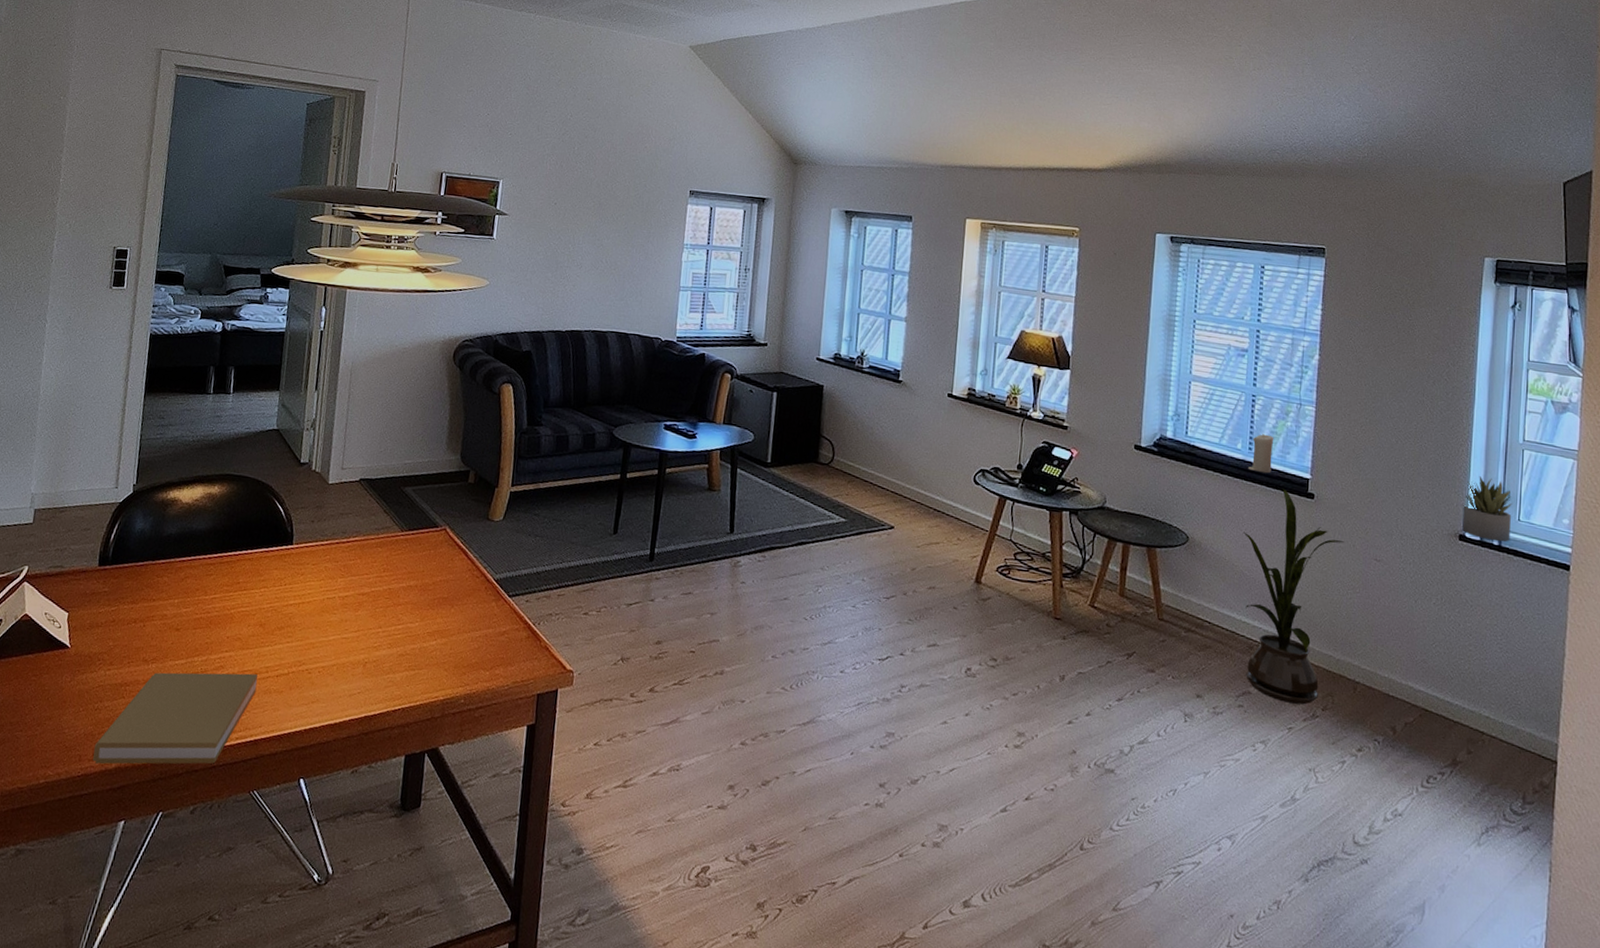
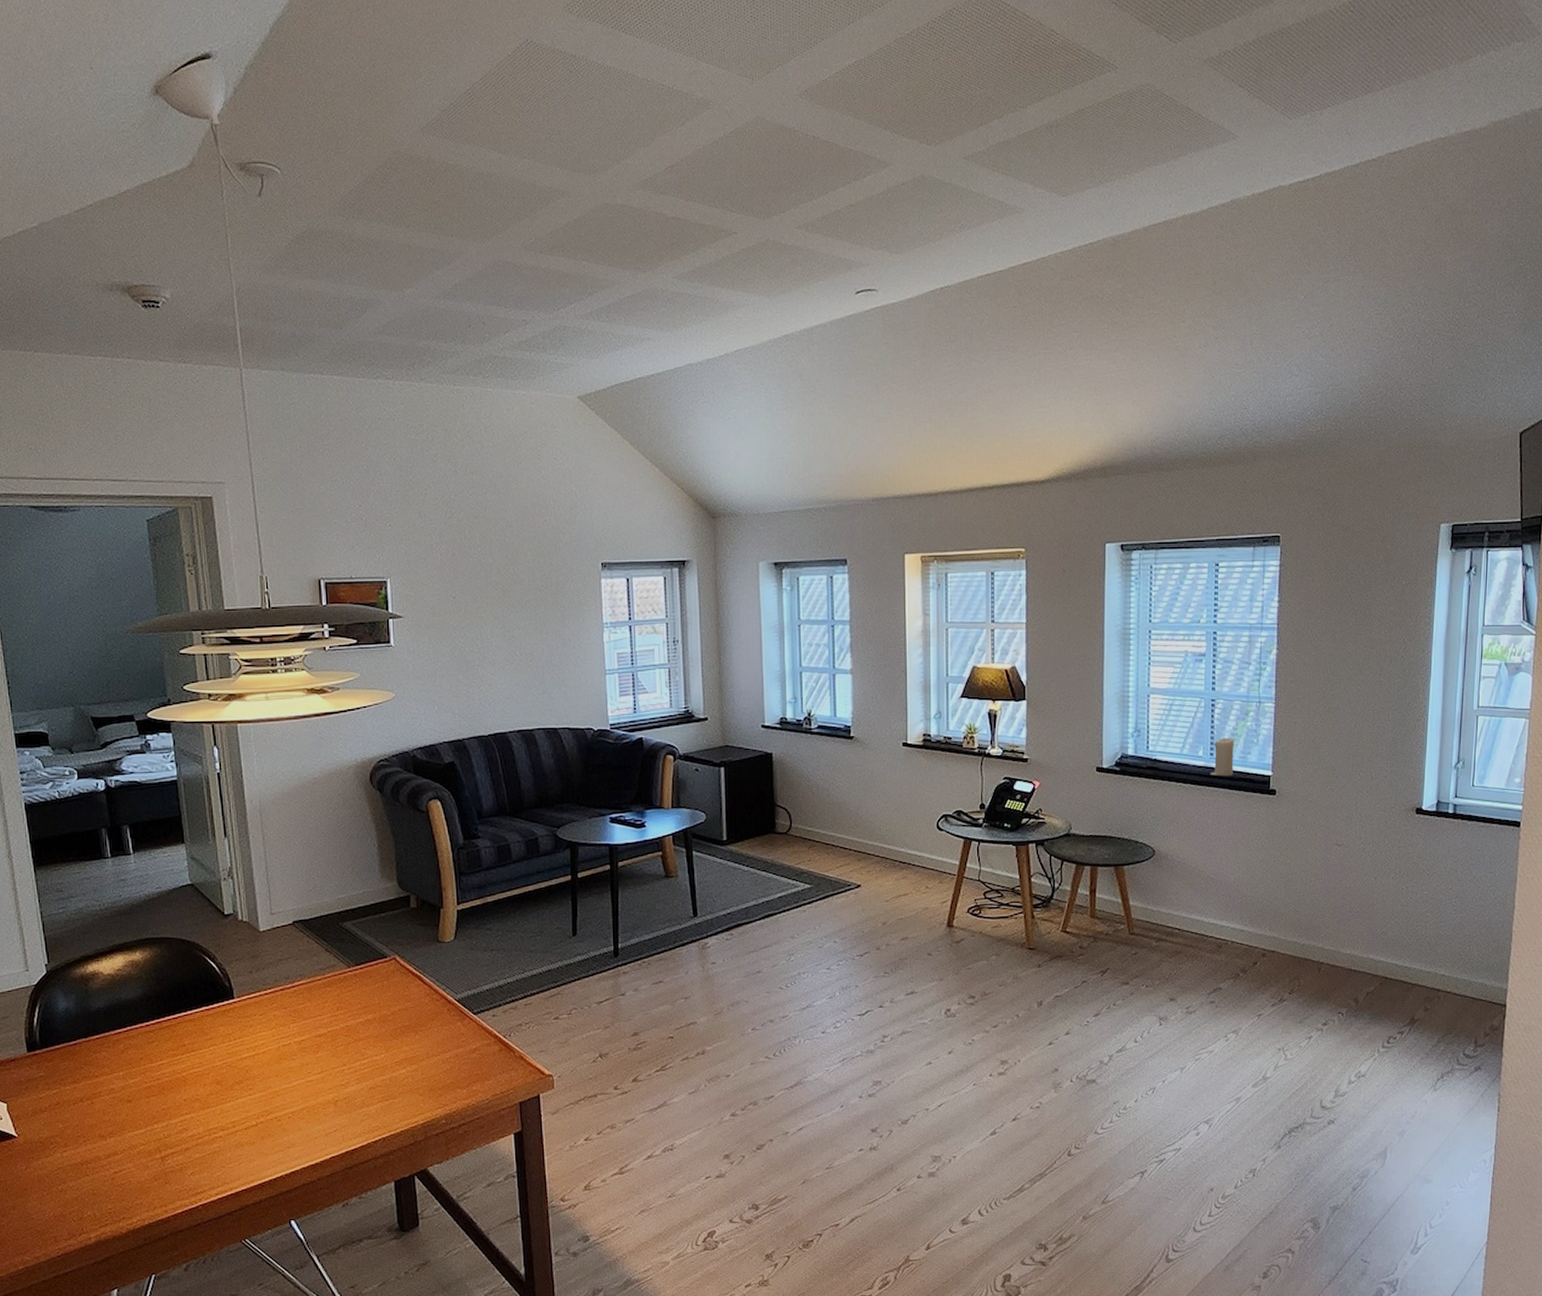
book: present [93,672,258,765] -> none [67,1131,227,1242]
house plant: present [1244,489,1344,705] -> none [1208,790,1306,992]
succulent plant: present [1462,476,1512,542] -> none [1419,748,1467,810]

